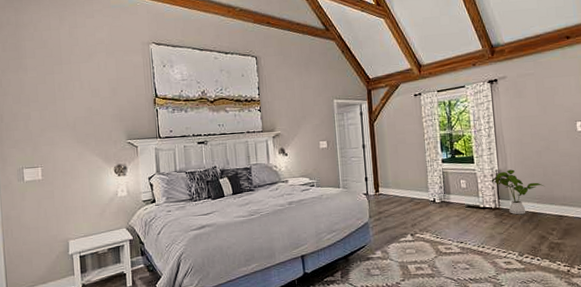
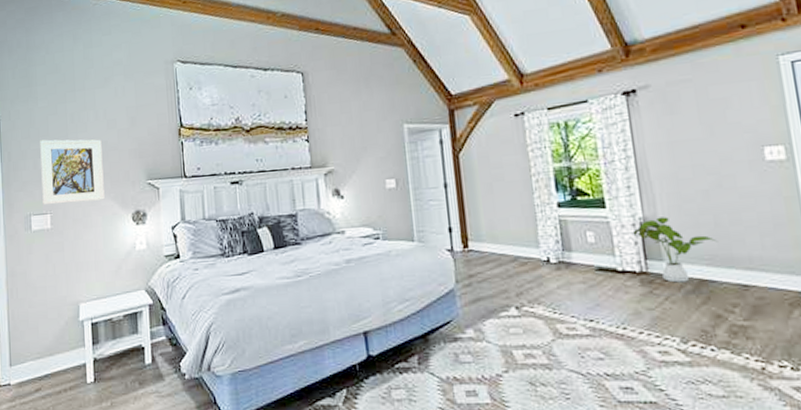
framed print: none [30,105,90,160] -> present [40,139,105,205]

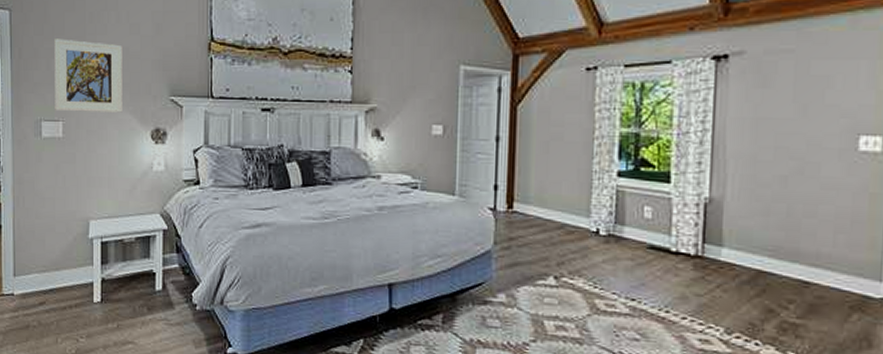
house plant: present [632,217,719,283] -> none [695,199,787,272]

